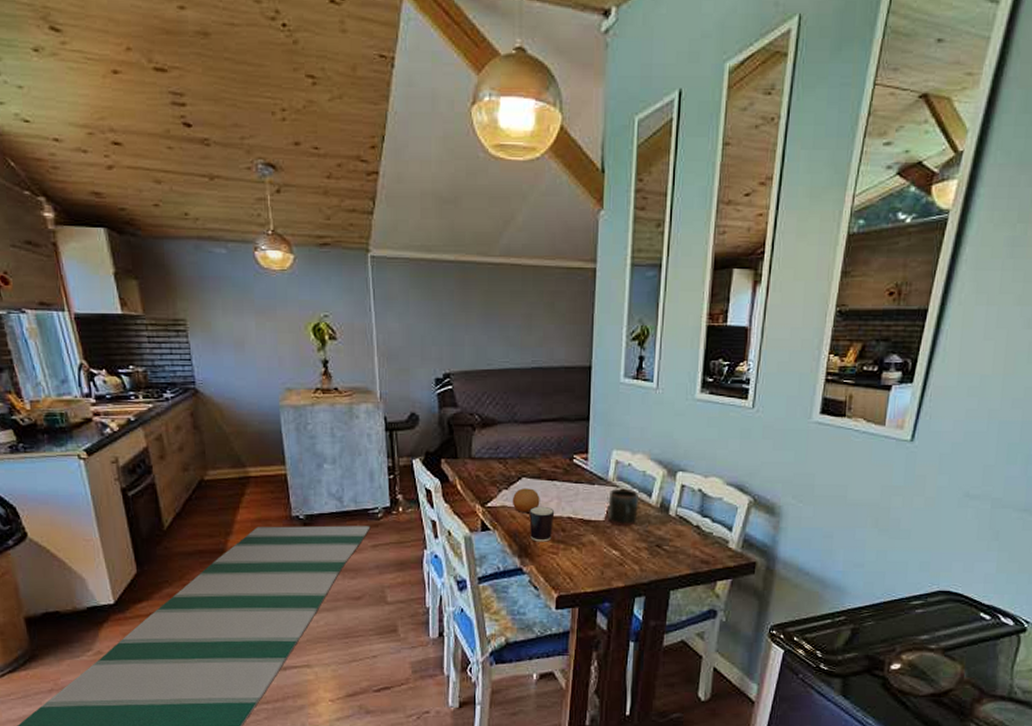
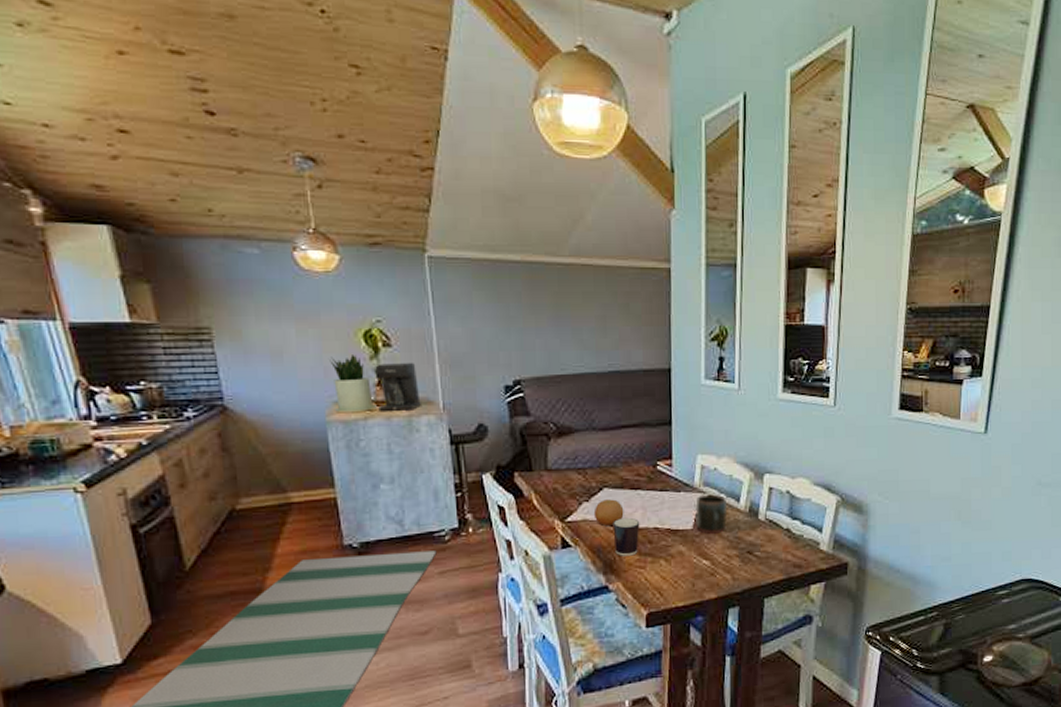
planter: none [283,346,323,399] -> present [329,355,377,413]
coffee maker: none [322,354,361,400] -> present [375,362,421,412]

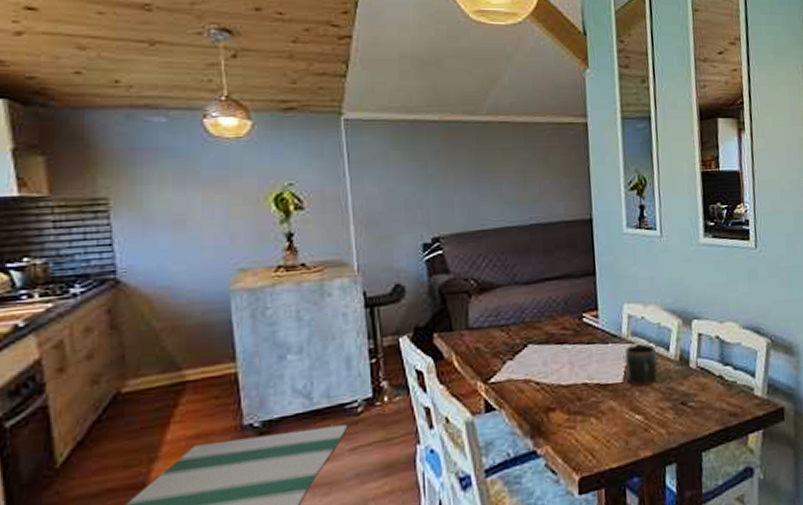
planter: present [329,355,377,413] -> none [236,219,286,281]
coffee maker: present [375,362,421,412] -> none [285,224,334,278]
fruit: present [593,499,624,526] -> none [518,355,551,385]
mug: present [613,517,640,556] -> none [539,374,568,417]

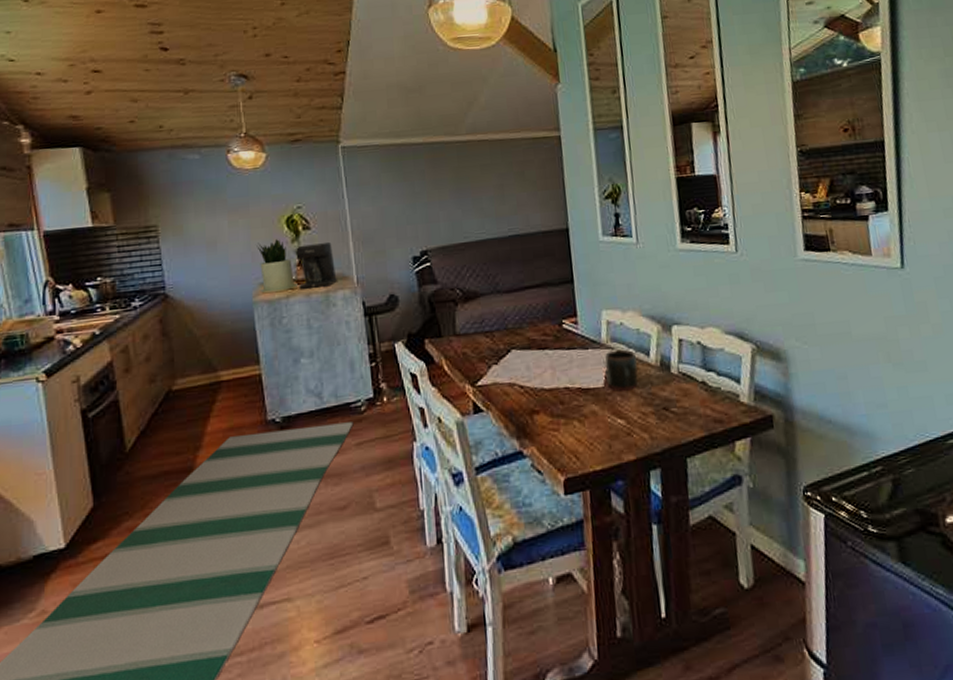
planter: none [236,219,286,281] -> present [256,239,298,294]
coffee maker: none [285,224,334,278] -> present [296,241,337,290]

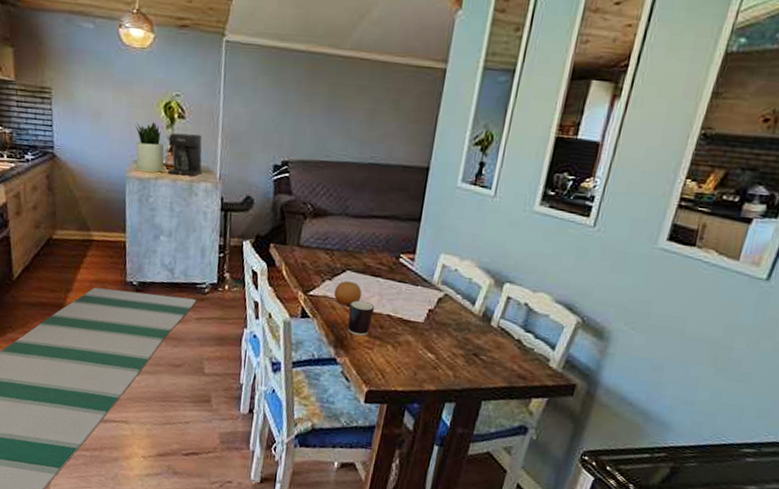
fruit: none [503,360,534,388] -> present [334,281,362,305]
mug: none [523,378,551,419] -> present [348,300,375,336]
mug: present [604,349,638,391] -> none [427,292,462,331]

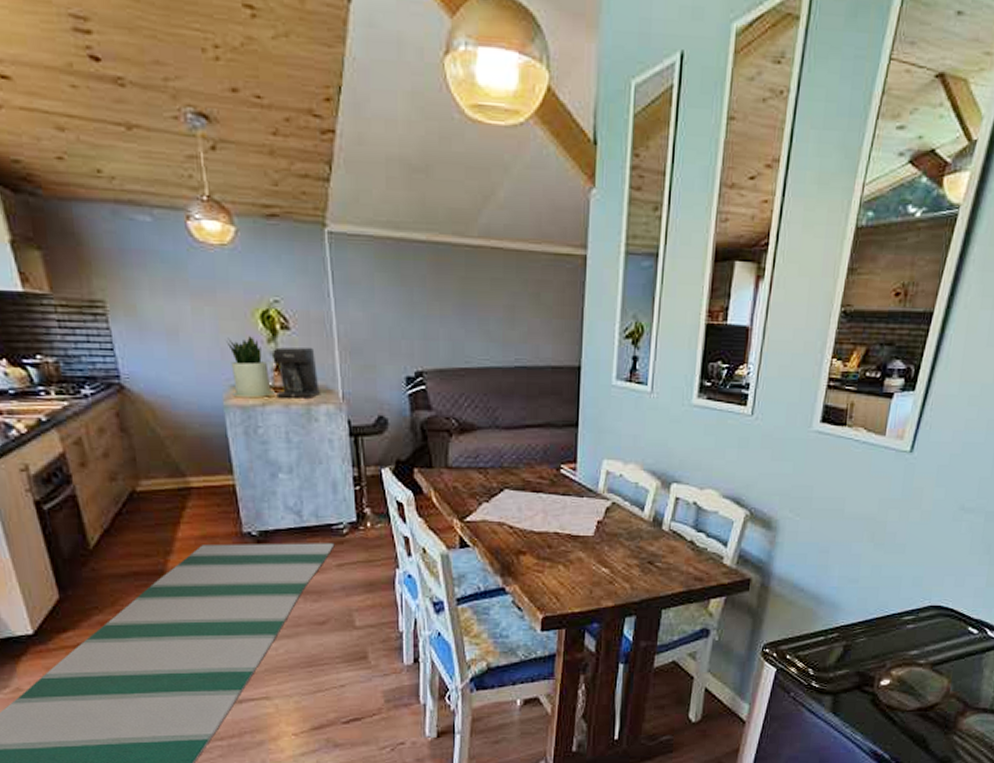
fruit: present [334,281,362,305] -> none [493,501,524,527]
mug: present [348,300,375,336] -> none [512,520,540,559]

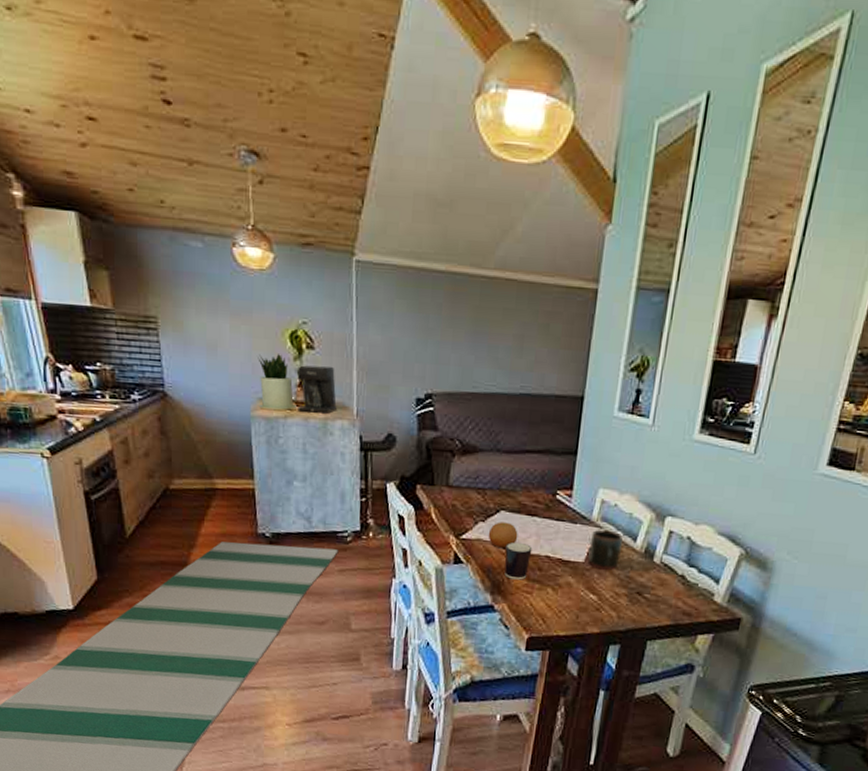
fruit: none [493,501,524,527] -> present [488,522,518,548]
mug: none [512,520,540,559] -> present [504,542,533,580]
mug: none [597,501,630,542] -> present [587,529,623,570]

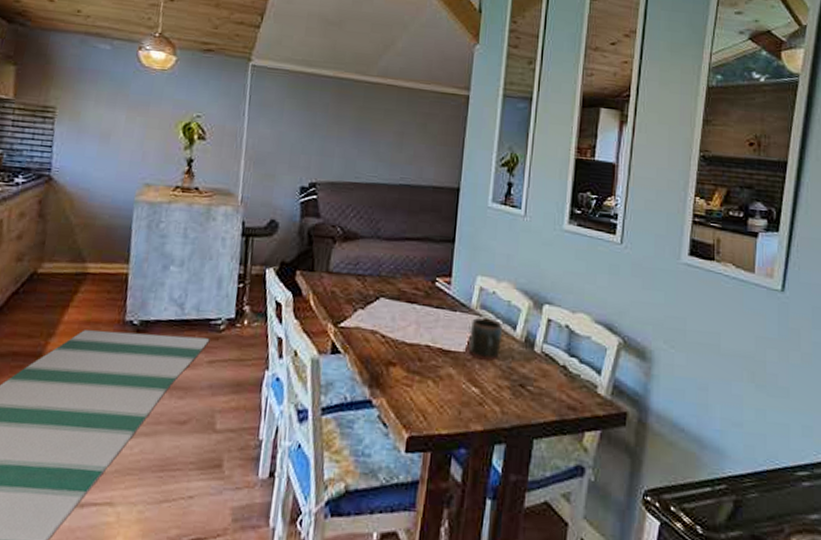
planter: present [258,354,296,412] -> none [144,143,182,197]
coffee maker: present [297,365,337,414] -> none [183,154,224,200]
fruit: present [488,522,518,548] -> none [367,309,398,337]
mug: present [504,542,533,580] -> none [383,330,412,372]

